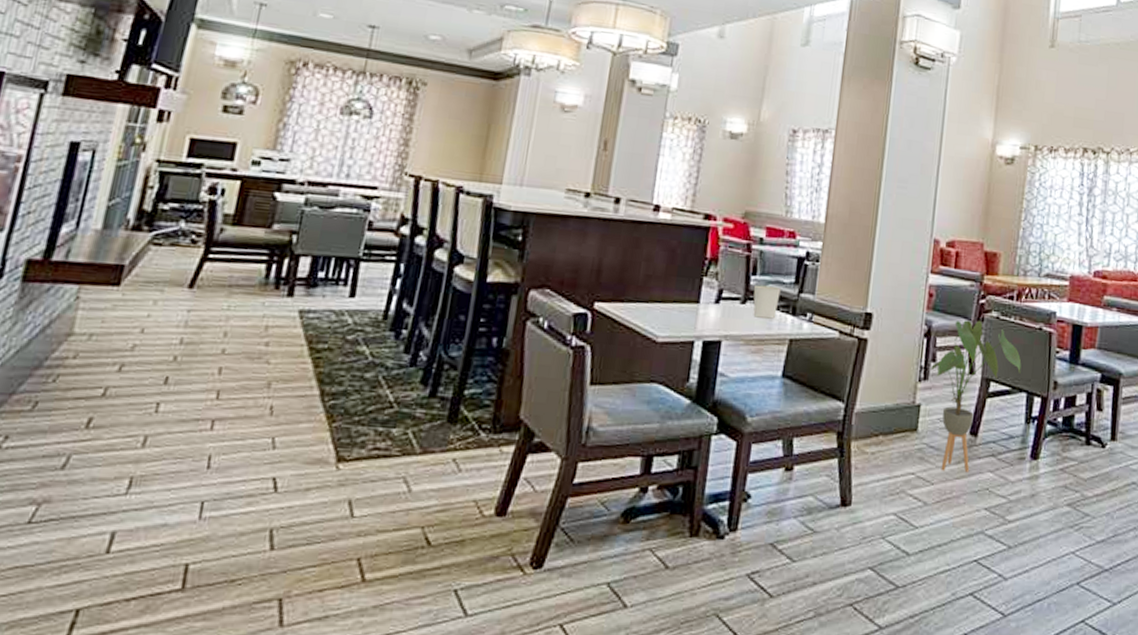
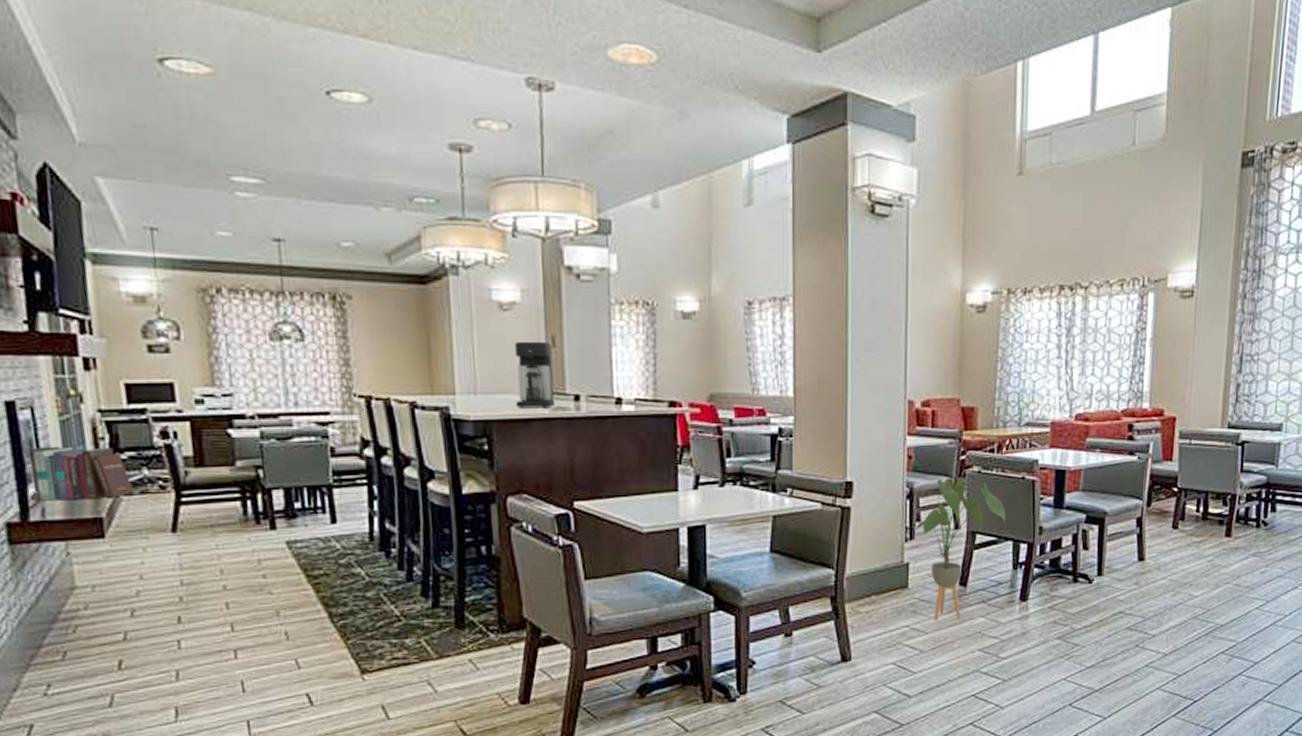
books: none [57,188,166,248] -> present [25,446,135,501]
coffee maker: none [557,141,603,207] -> present [515,341,556,409]
dixie cup: present [753,285,781,319] -> none [729,466,758,499]

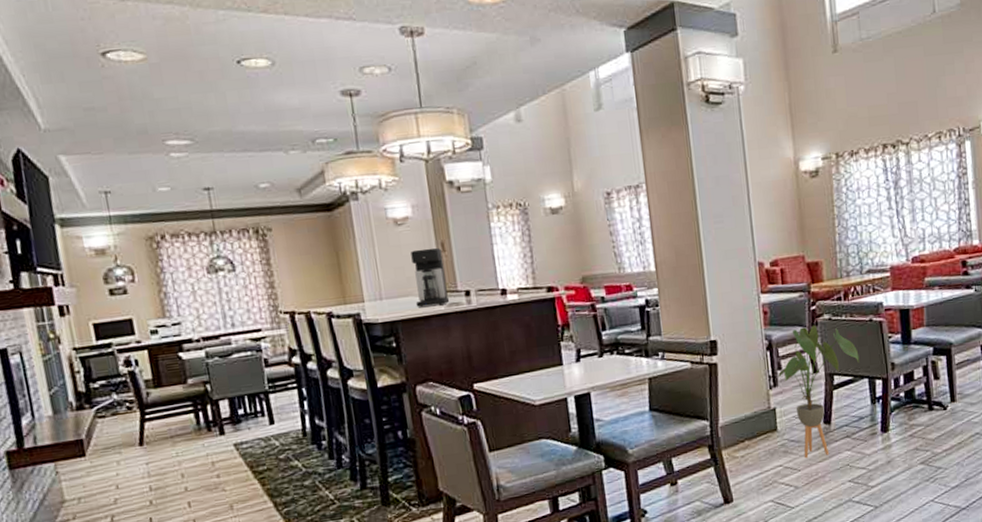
books: present [25,446,135,501] -> none [17,378,108,432]

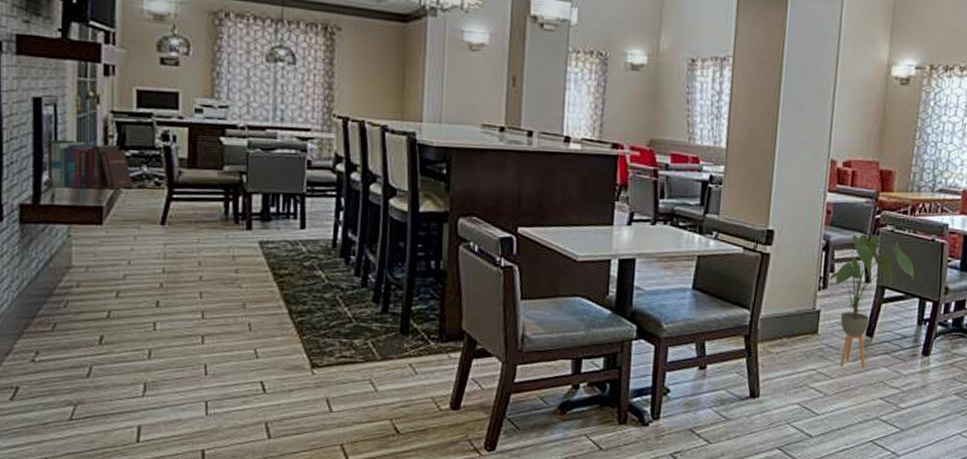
books: none [17,378,108,432] -> present [41,139,134,191]
coffee maker: present [411,247,450,308] -> none [475,79,512,141]

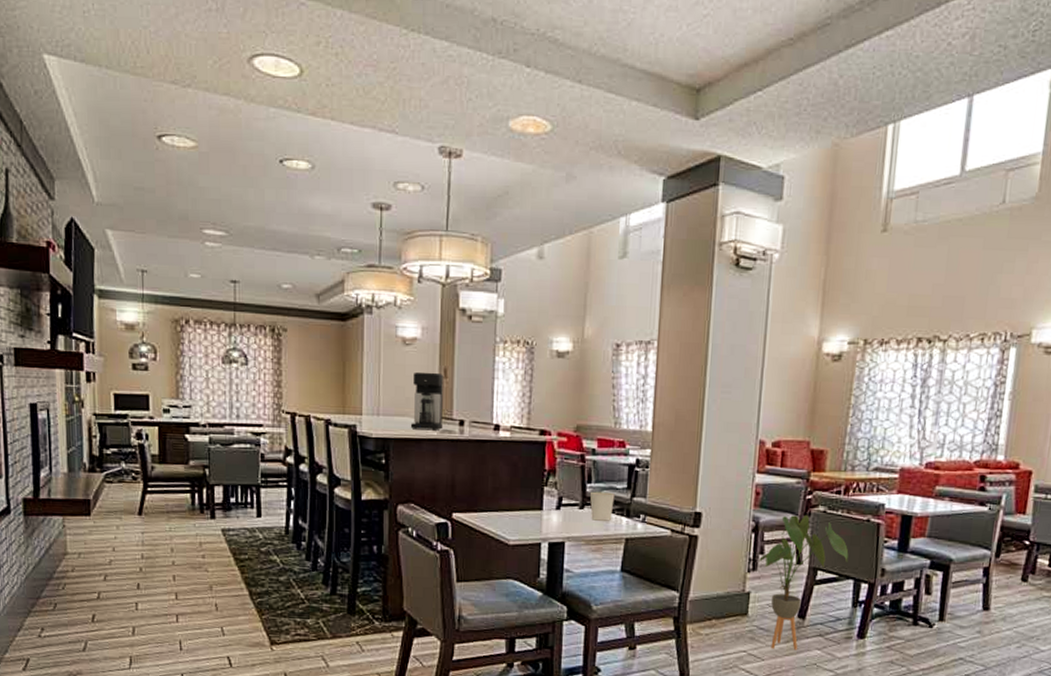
books: present [41,139,134,191] -> none [39,440,115,485]
coffee maker: none [475,79,512,141] -> present [410,371,443,431]
dixie cup: none [662,207,688,238] -> present [589,491,615,521]

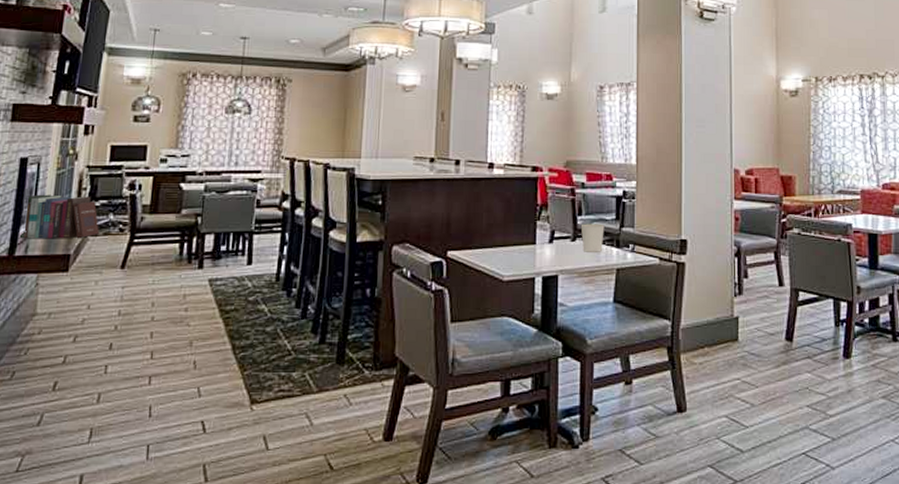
books: none [39,440,115,485] -> present [17,194,100,239]
coffee maker: present [410,371,443,431] -> none [407,116,440,171]
house plant: present [759,514,849,650] -> none [744,237,826,375]

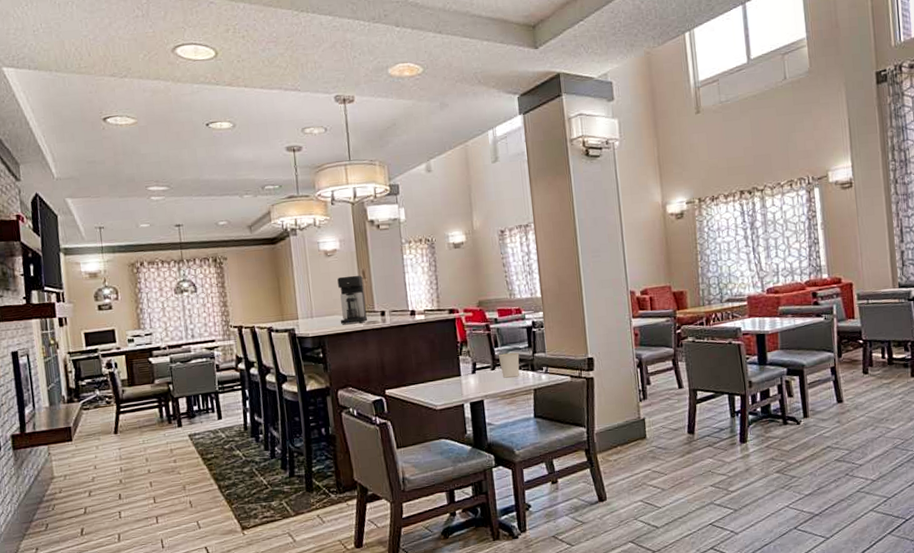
books: present [17,194,100,239] -> none [24,377,91,419]
coffee maker: none [407,116,440,171] -> present [337,275,368,325]

